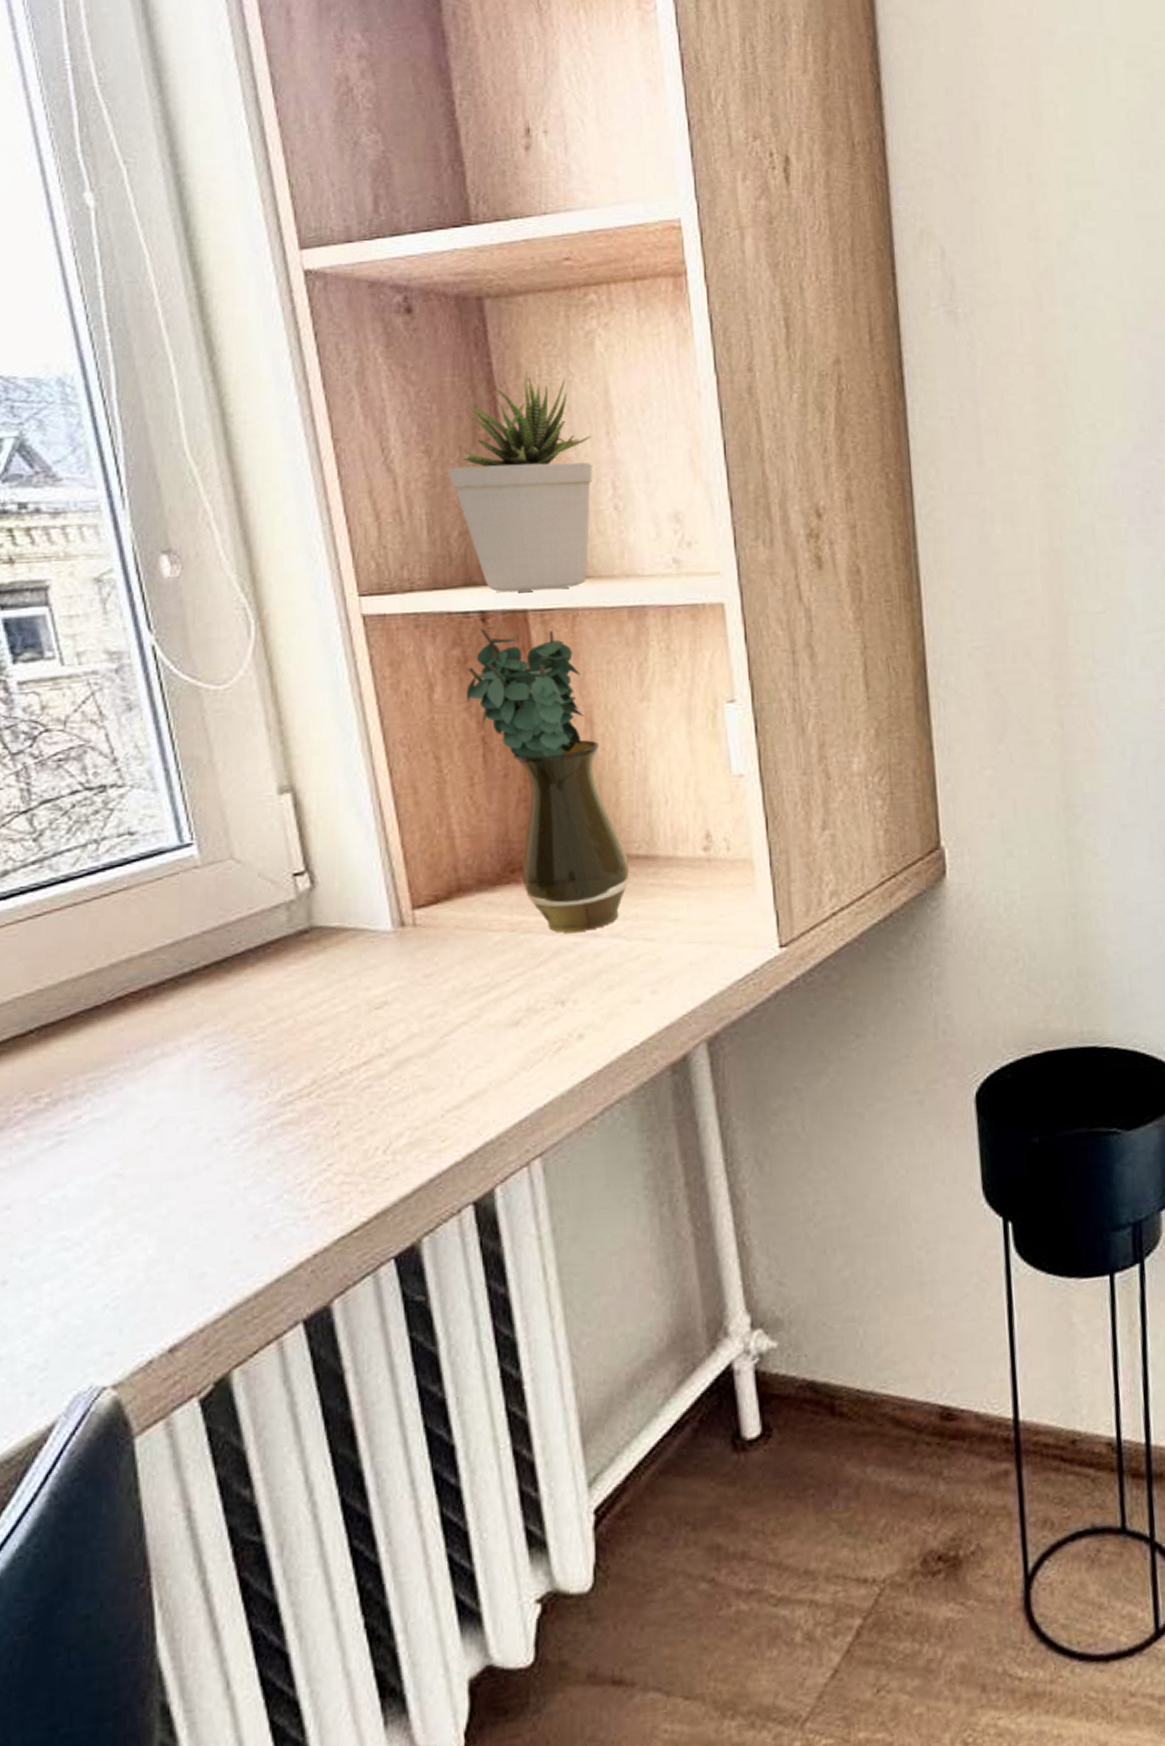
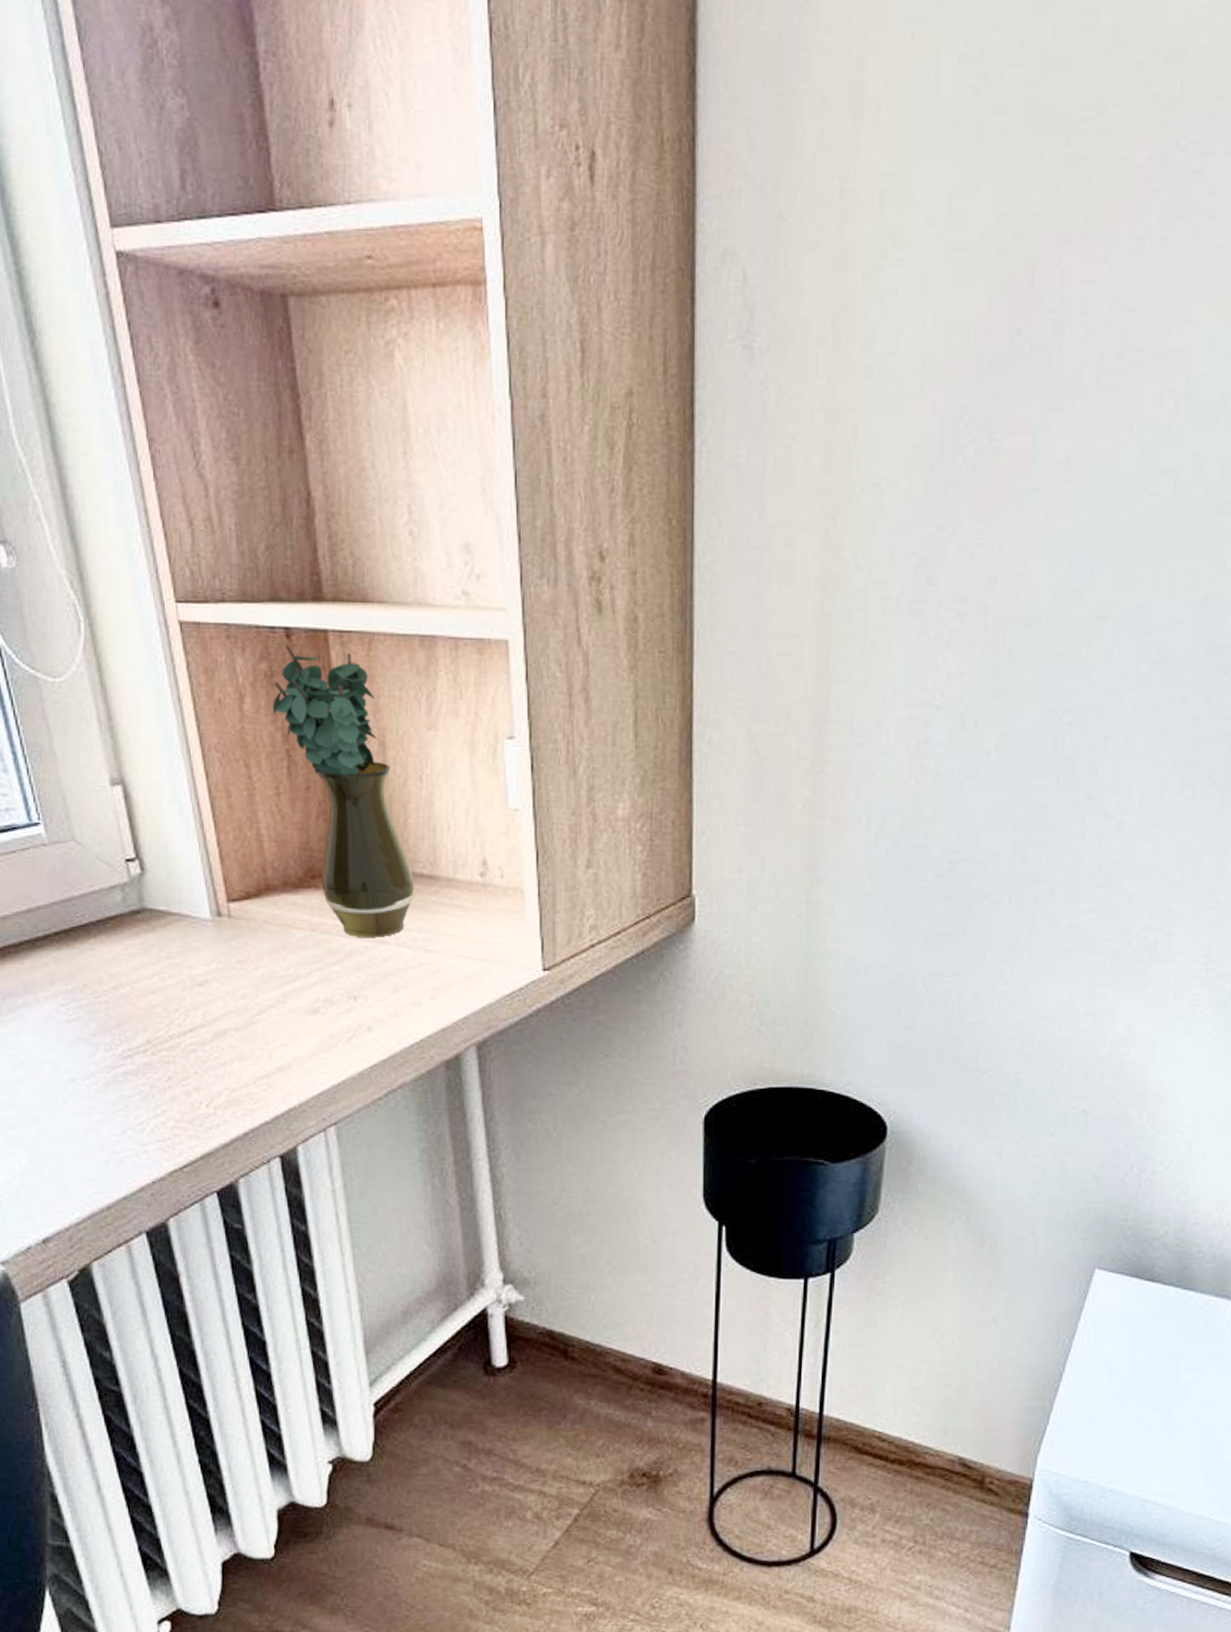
potted plant: present [447,370,593,593] -> none [254,379,390,612]

